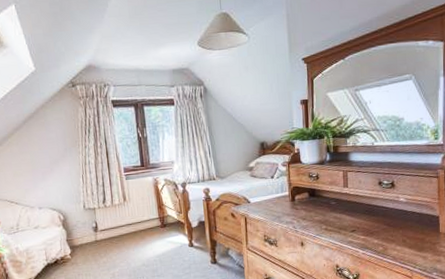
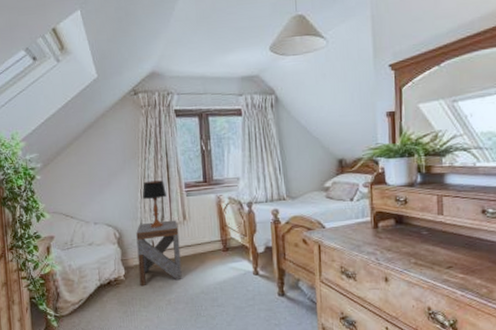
side table: none [80,201,125,263] -> present [136,220,182,287]
table lamp: none [84,166,107,210] -> present [142,180,166,228]

